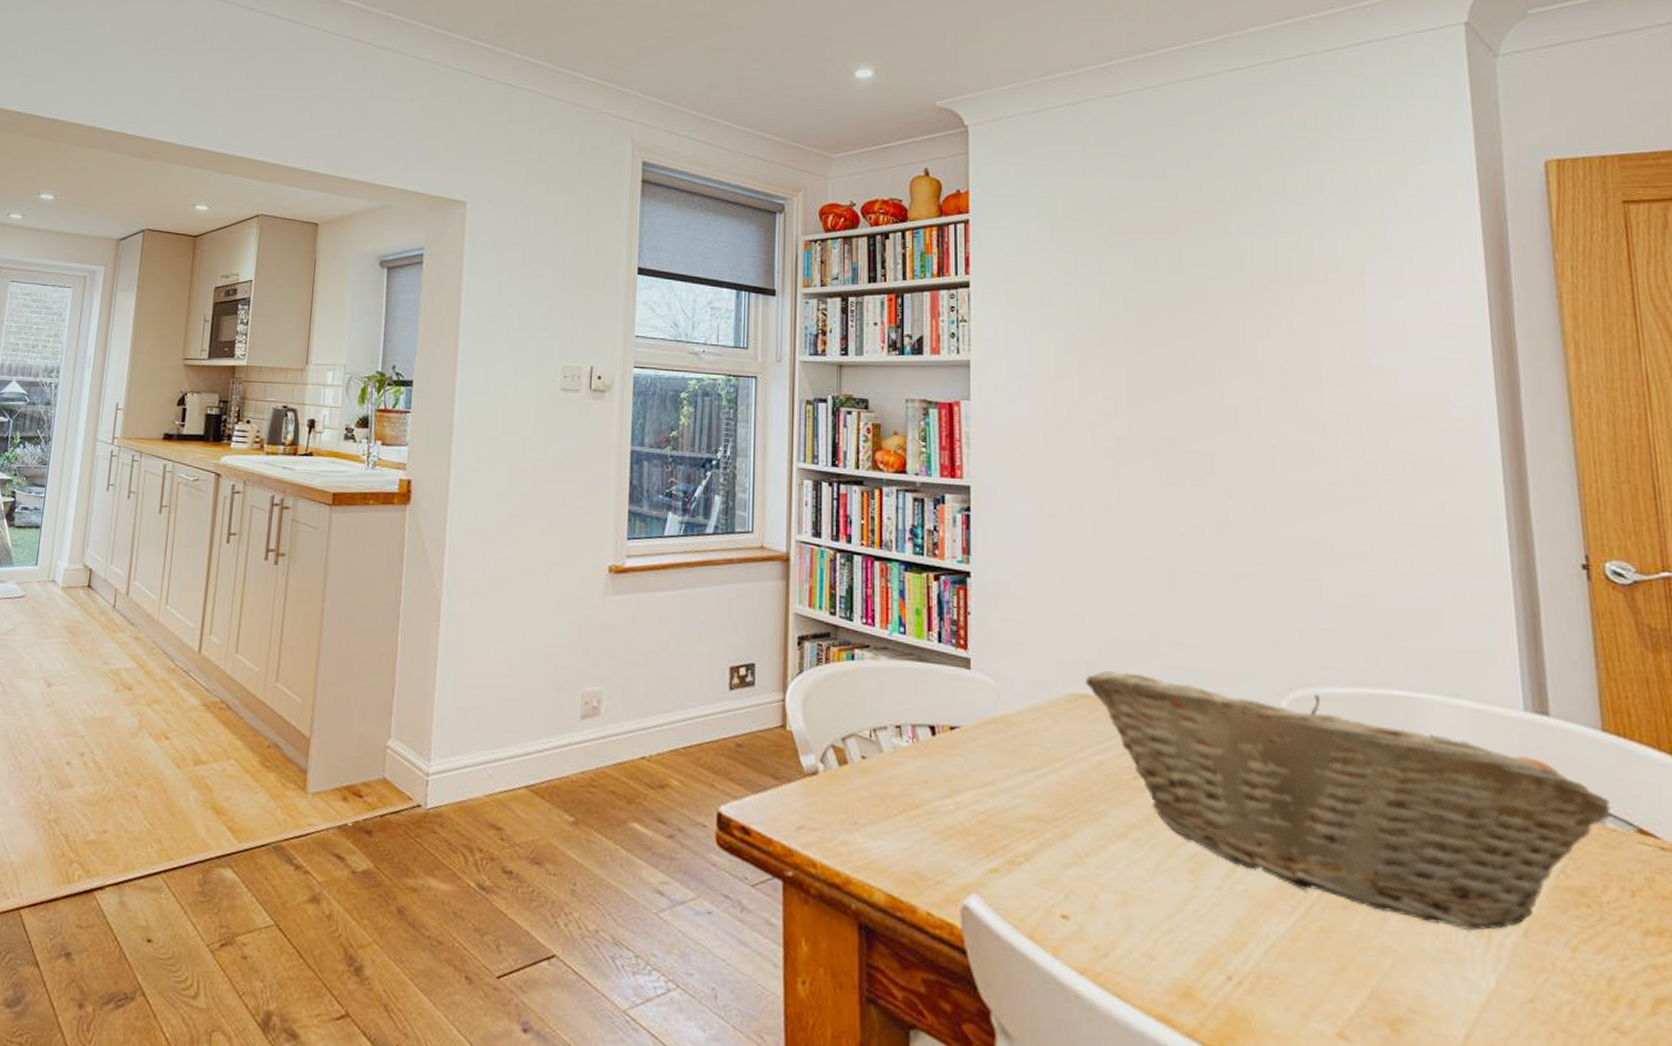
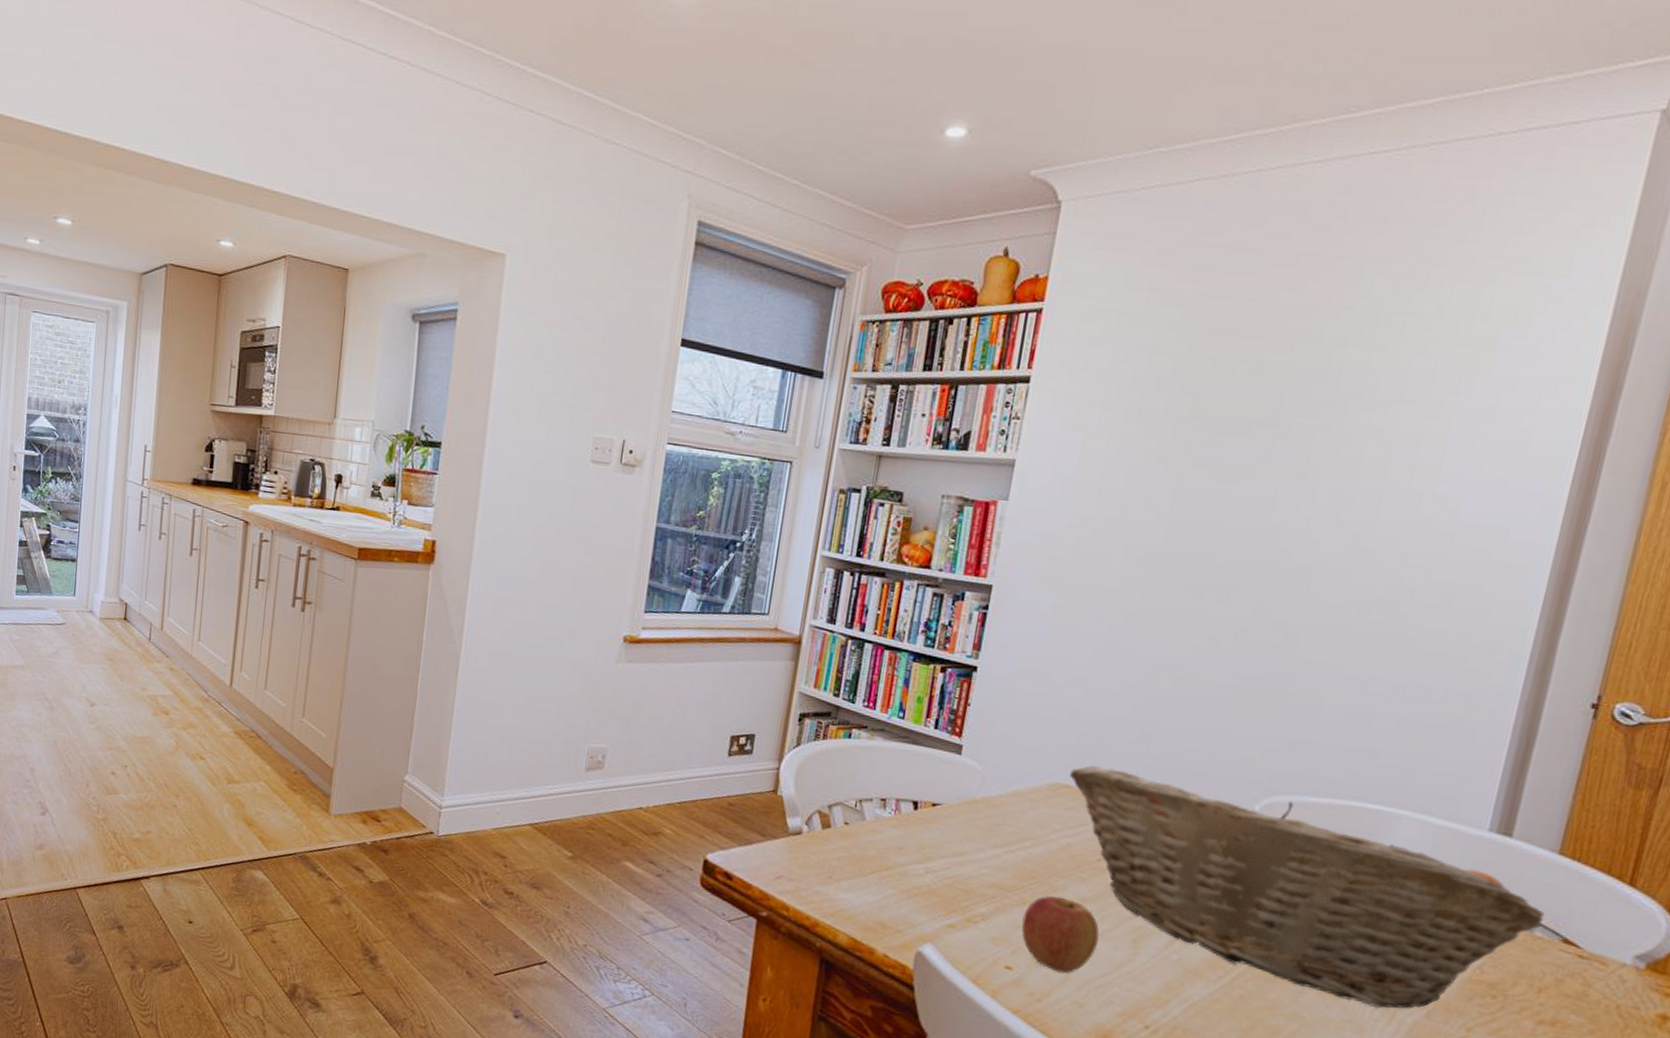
apple: none [1068,824,1154,919] -> present [1021,895,1100,974]

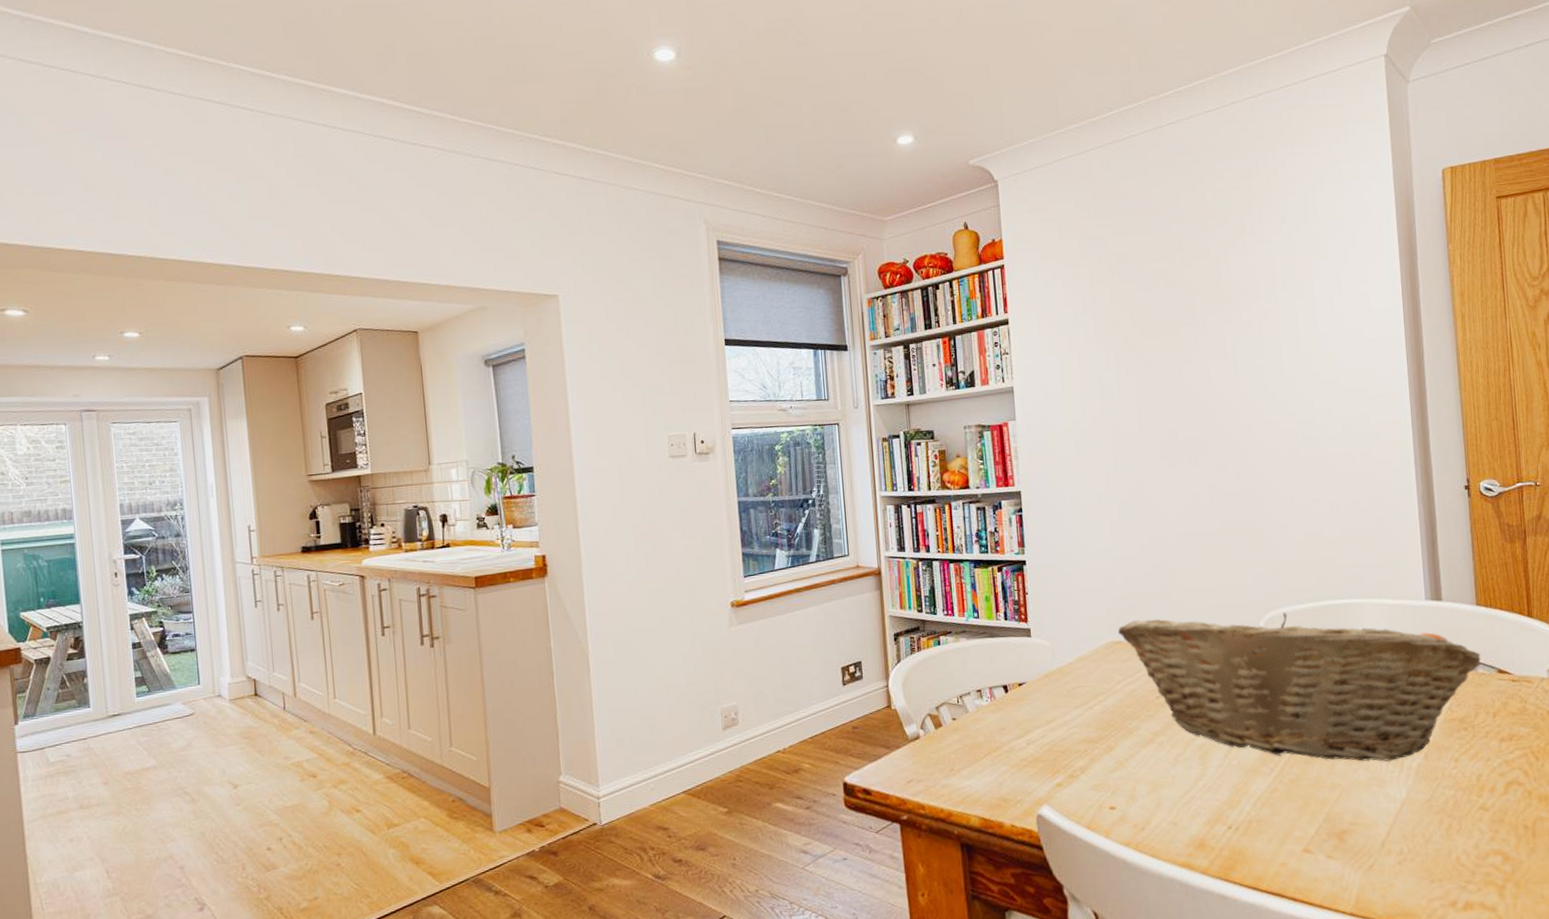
apple: present [1021,895,1100,974] -> none [1112,736,1175,801]

